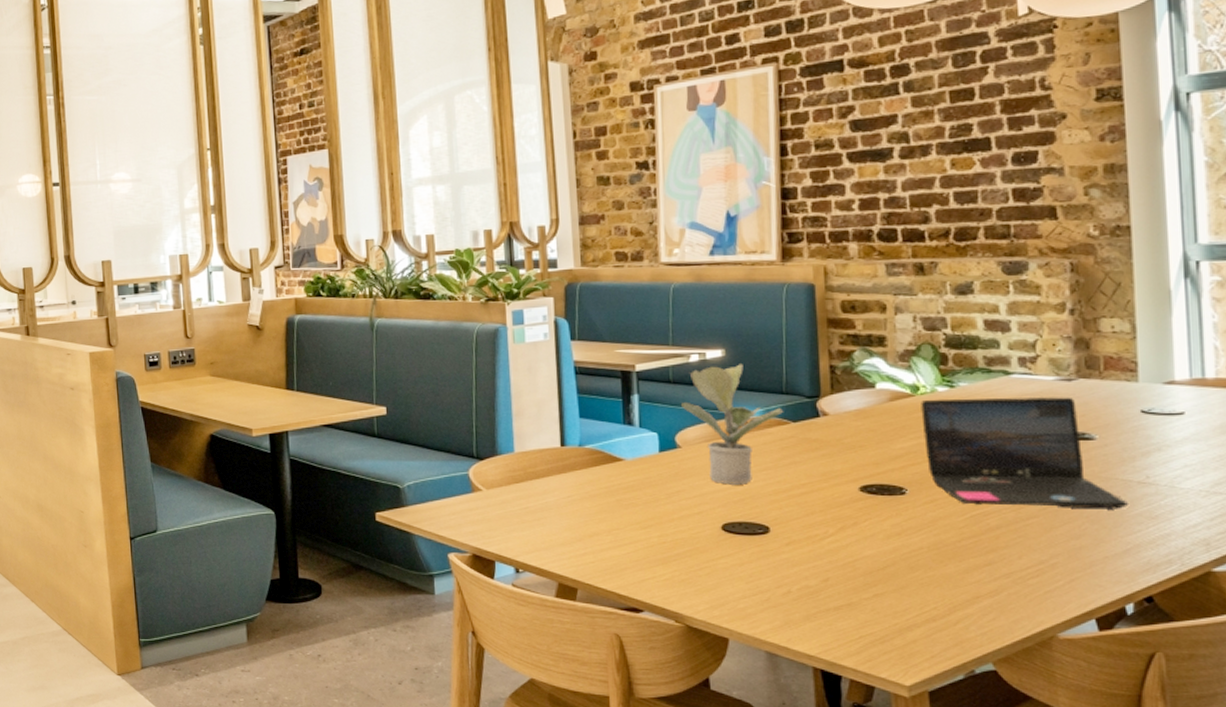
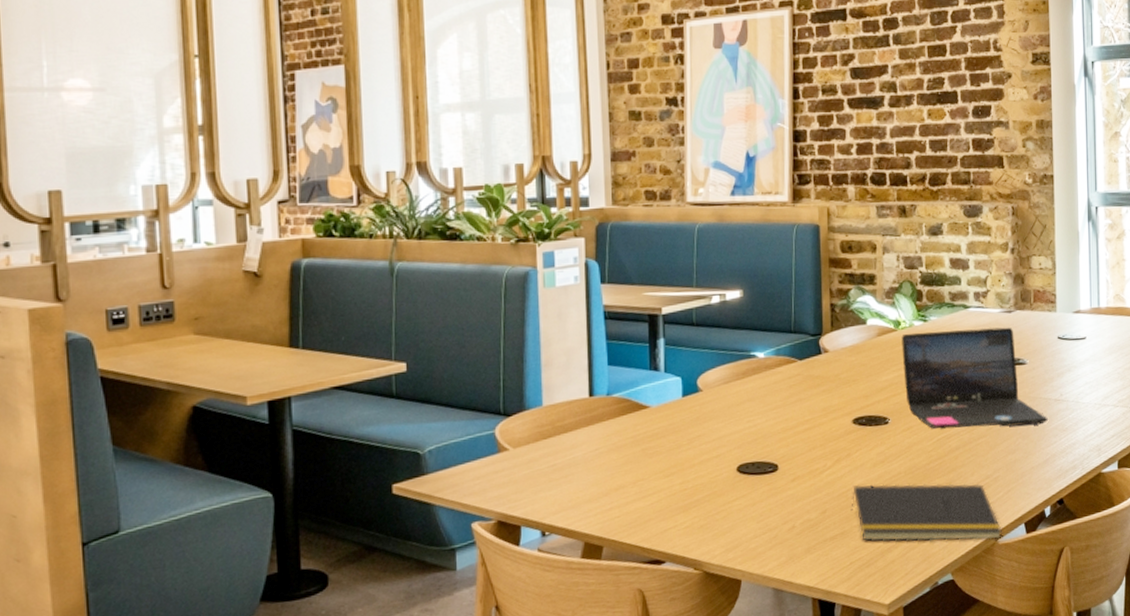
potted plant: present [680,364,784,485] -> none [702,304,792,426]
notepad: none [859,555,1063,632] -> present [851,483,1002,542]

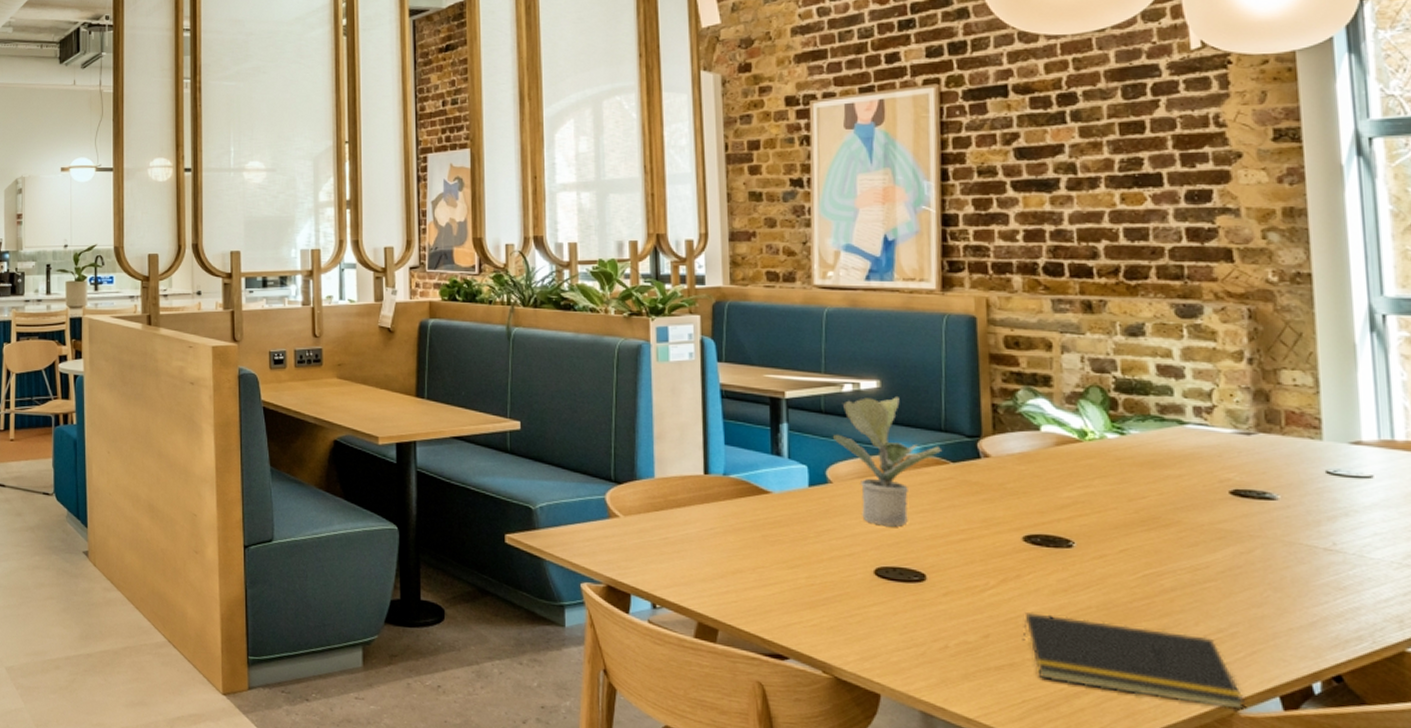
potted plant: none [702,304,792,426] -> present [832,397,943,527]
laptop: present [901,327,1048,429] -> none [1089,446,1313,577]

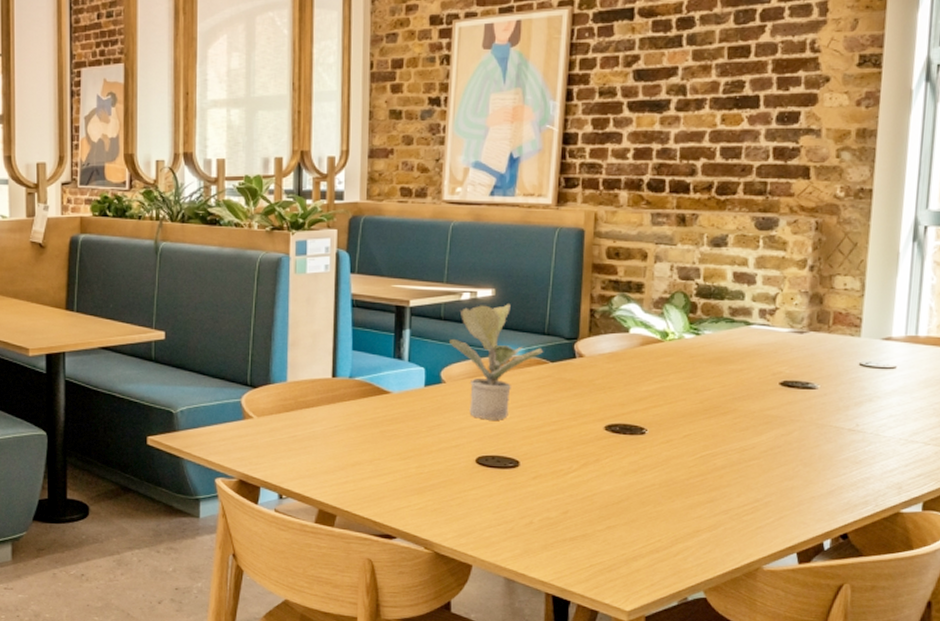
notepad: present [1022,611,1245,709] -> none [595,490,769,564]

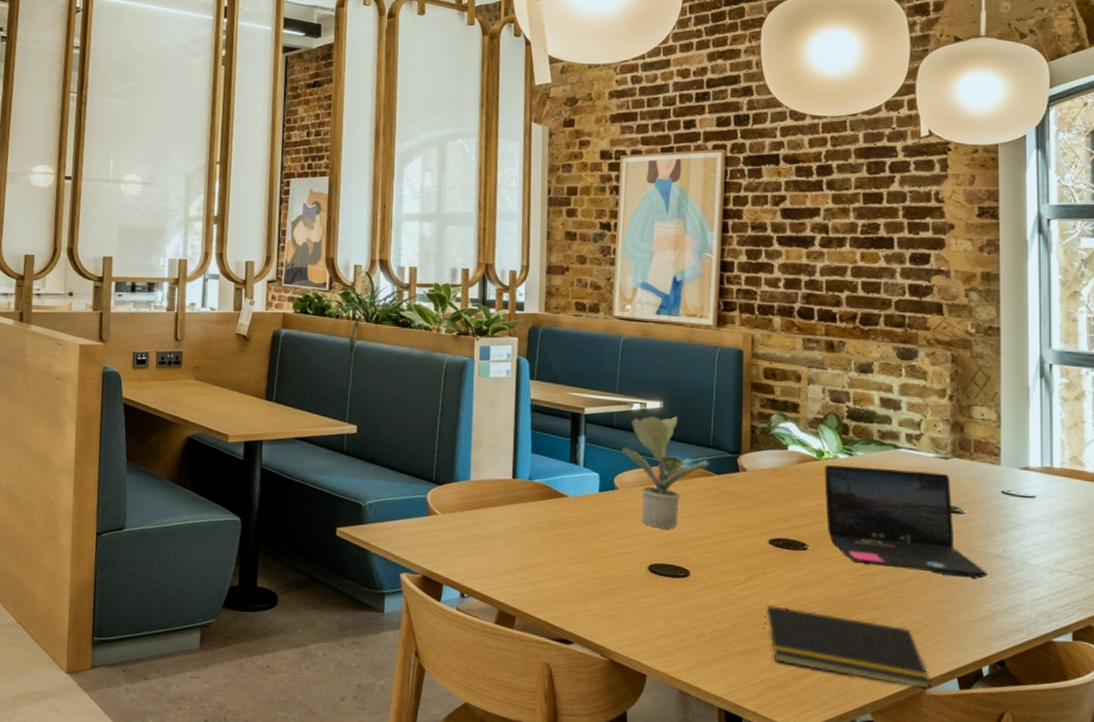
notepad: none [595,490,769,564] -> present [763,604,931,688]
laptop: none [667,345,838,454] -> present [824,465,988,579]

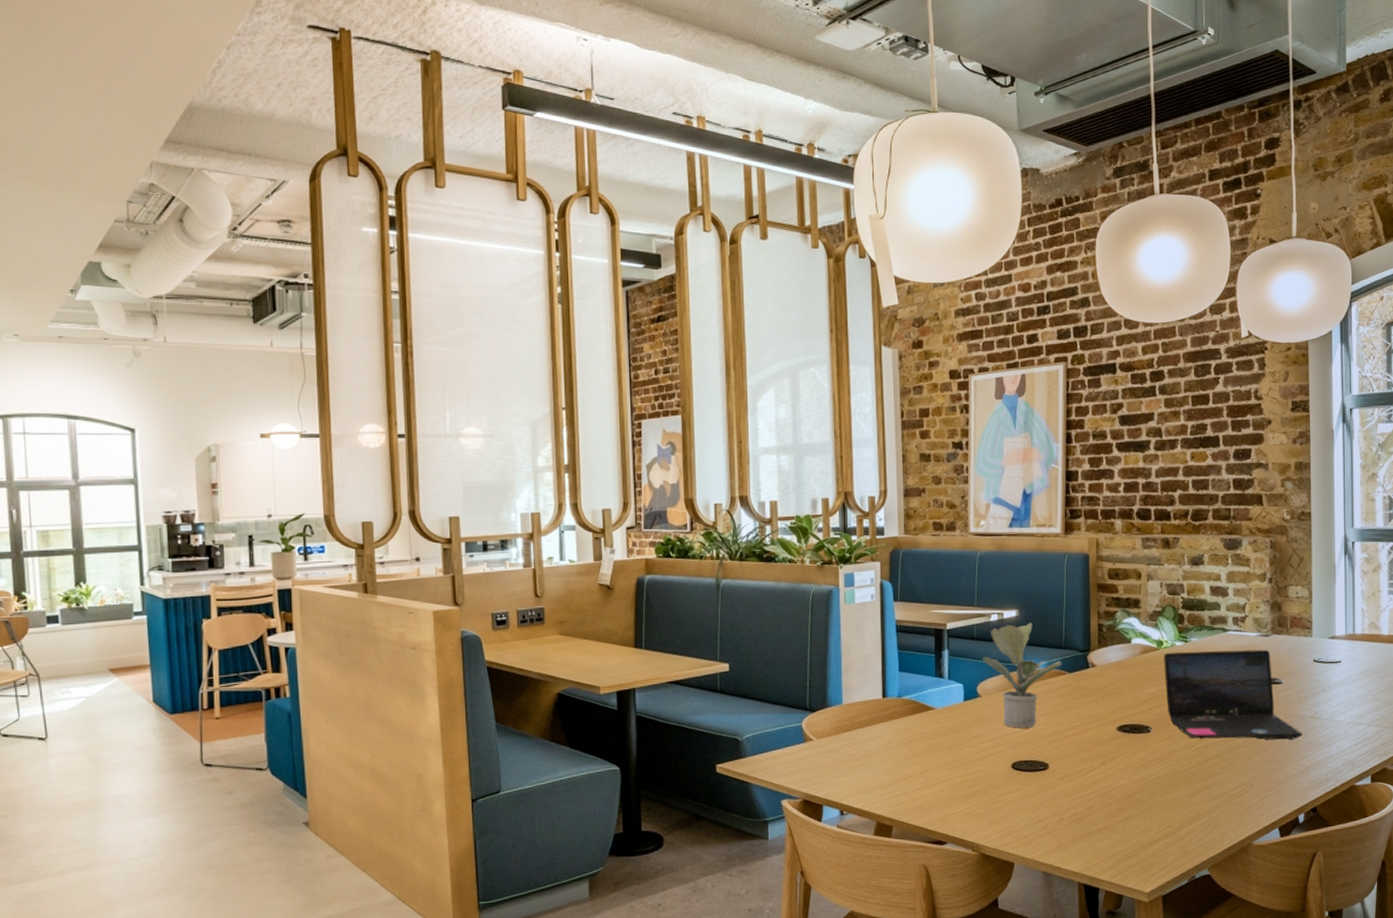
notepad: present [763,604,931,688] -> none [1114,784,1257,841]

